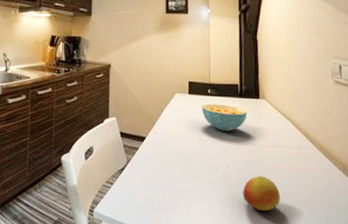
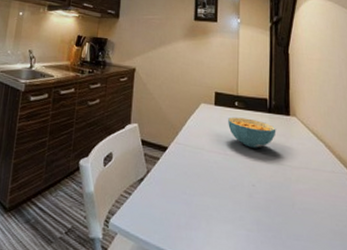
fruit: present [243,176,280,211] -> none [270,199,310,240]

